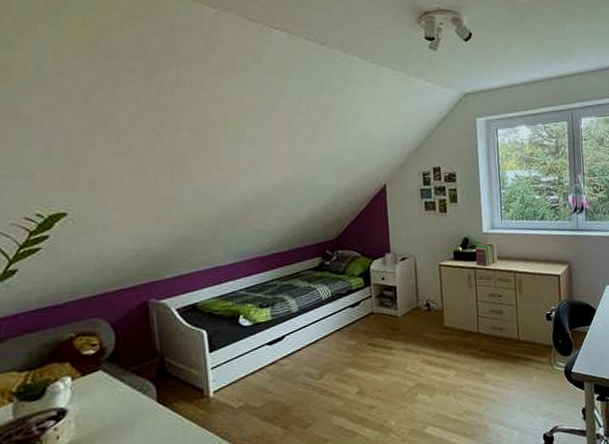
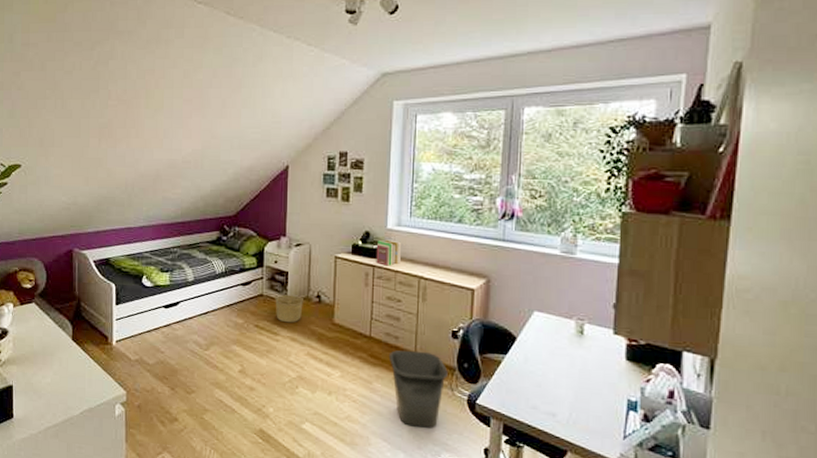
basket: none [385,307,414,336] -> present [275,294,303,323]
waste bin: none [496,336,547,406] -> present [388,349,448,428]

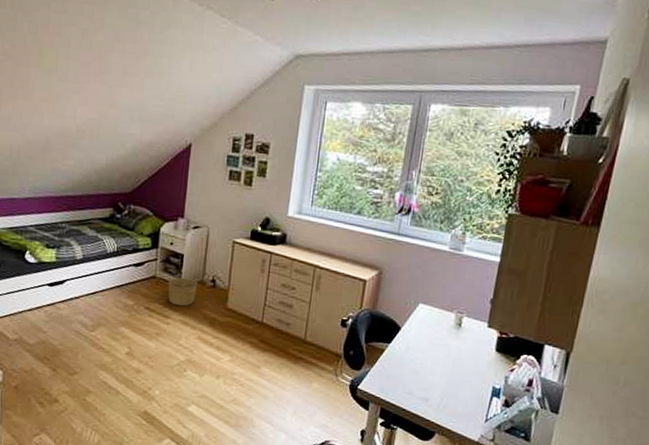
books: present [376,239,401,266] -> none [273,227,300,254]
waste bin: present [388,349,448,428] -> none [278,336,334,411]

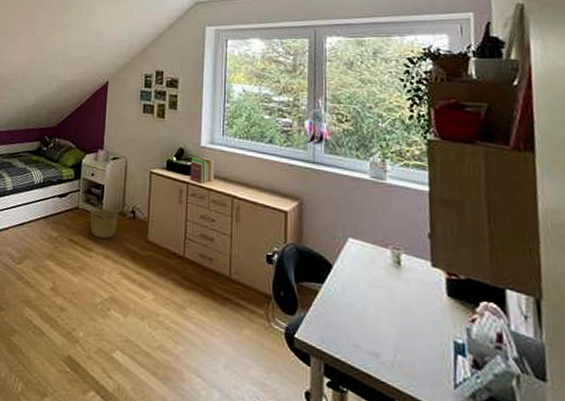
books: none [273,227,300,254] -> present [190,157,214,184]

